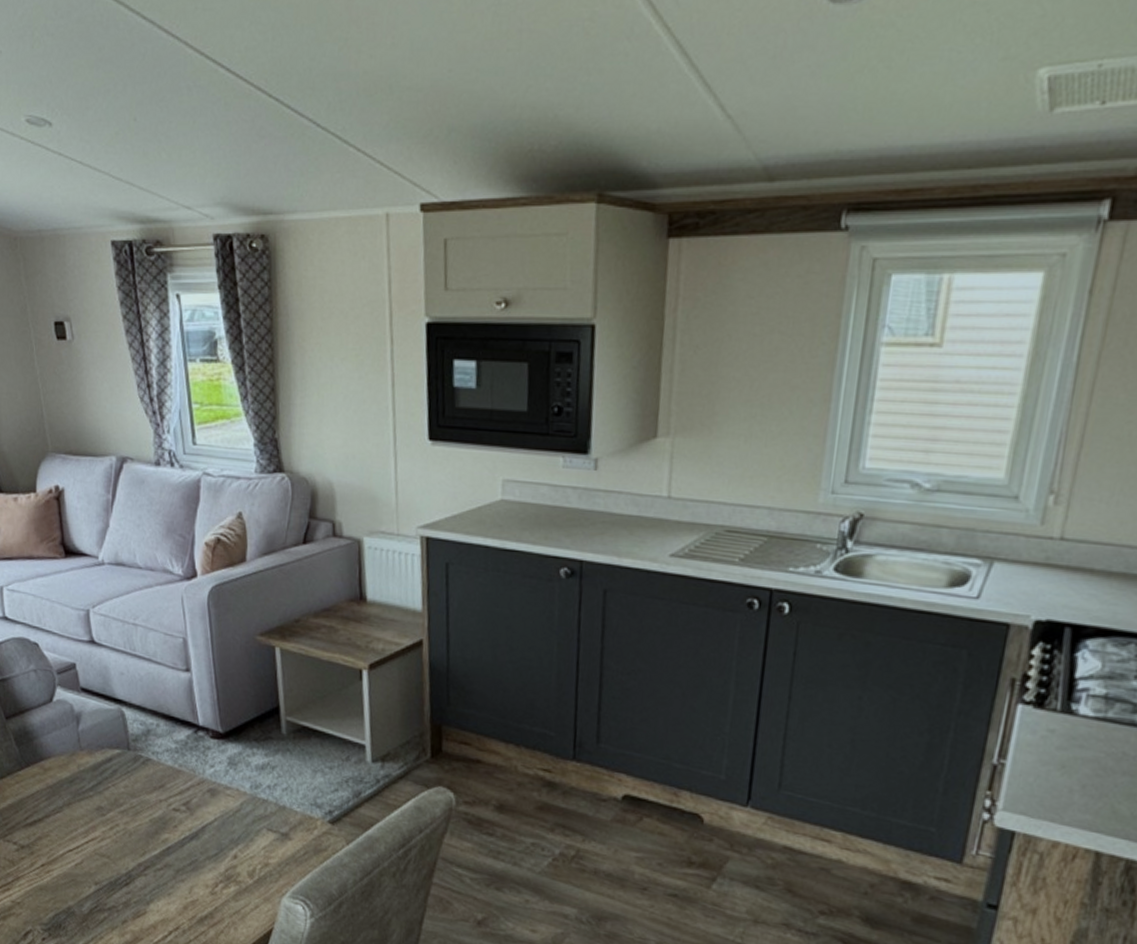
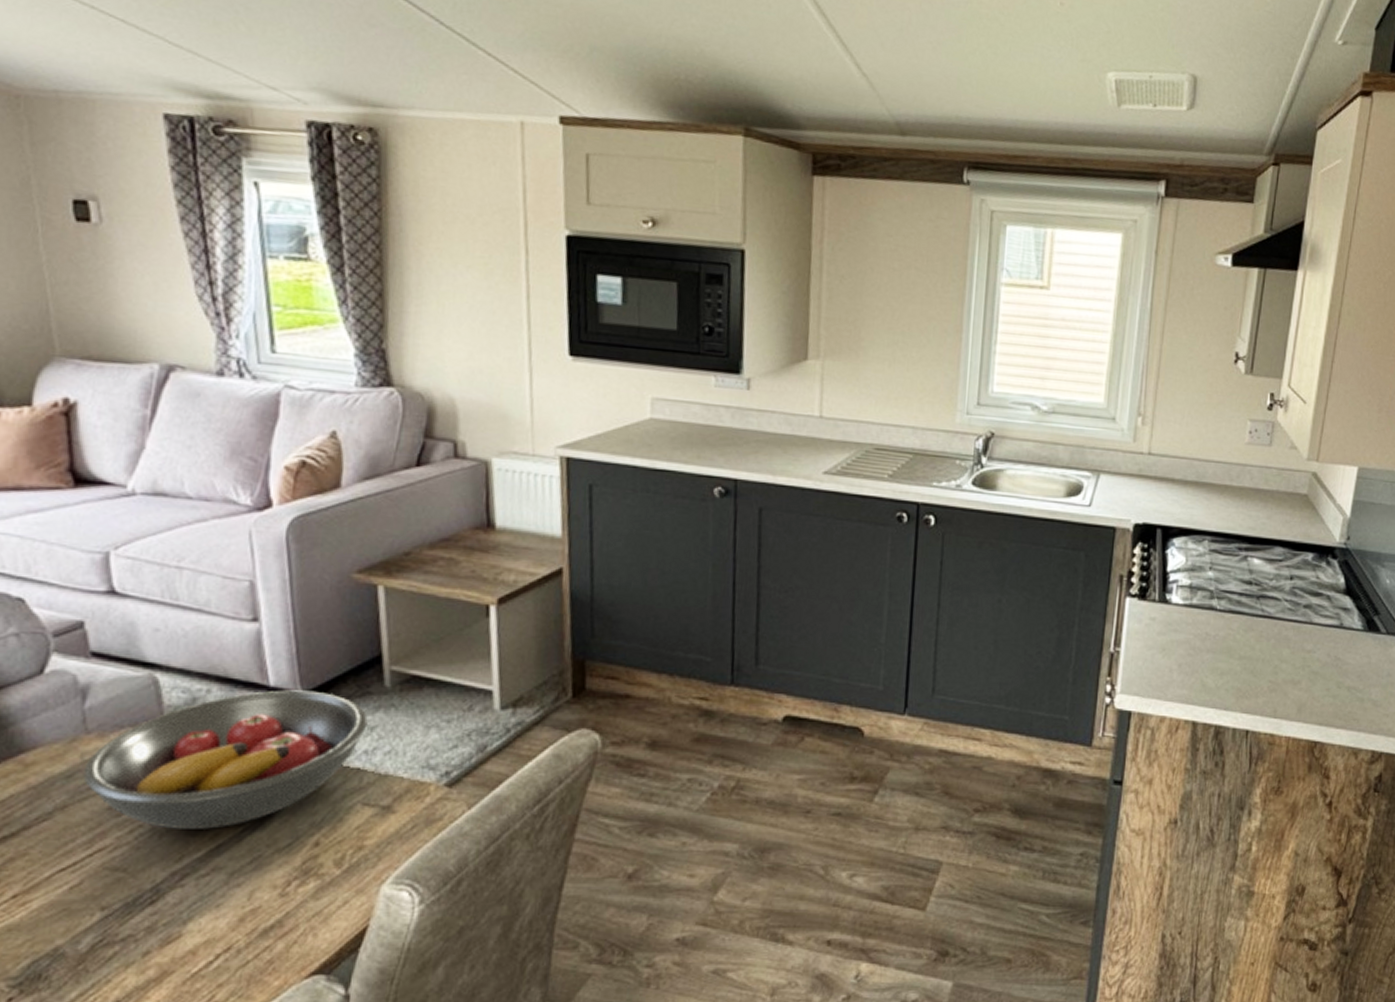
fruit bowl: none [80,729,270,834] -> present [83,690,368,829]

